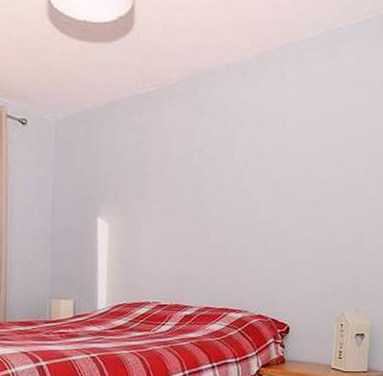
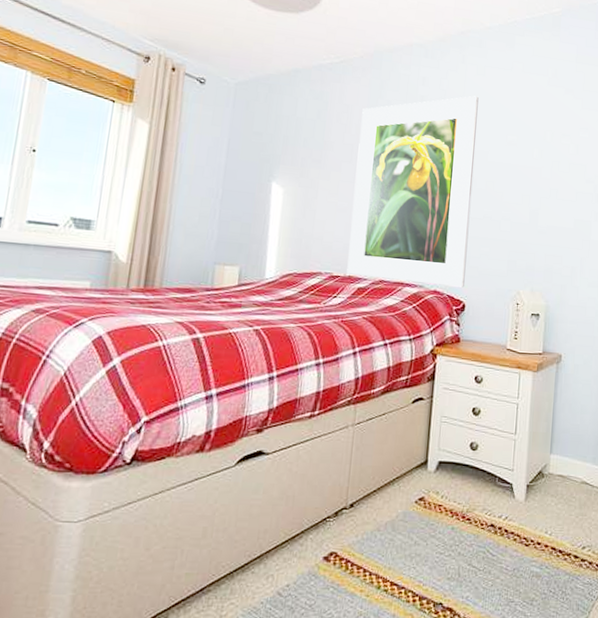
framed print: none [173,115,300,311] -> present [346,96,479,287]

